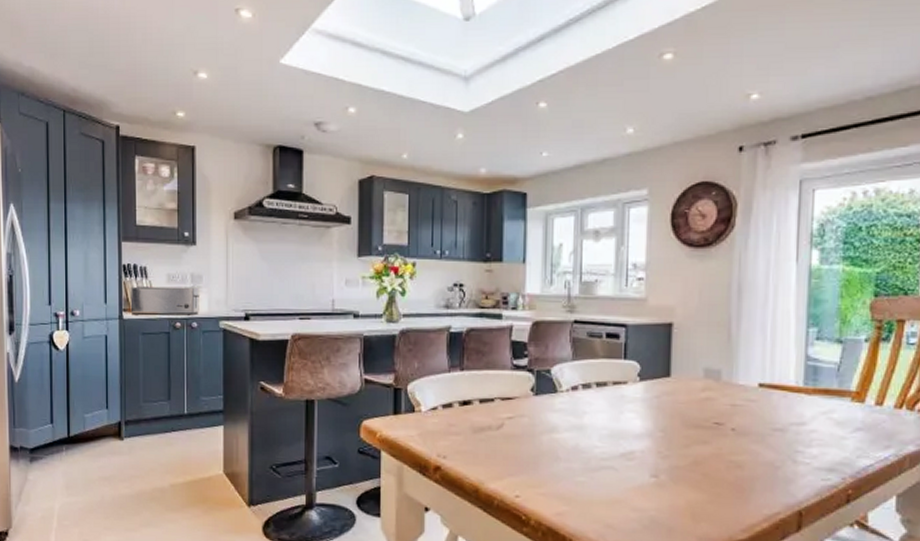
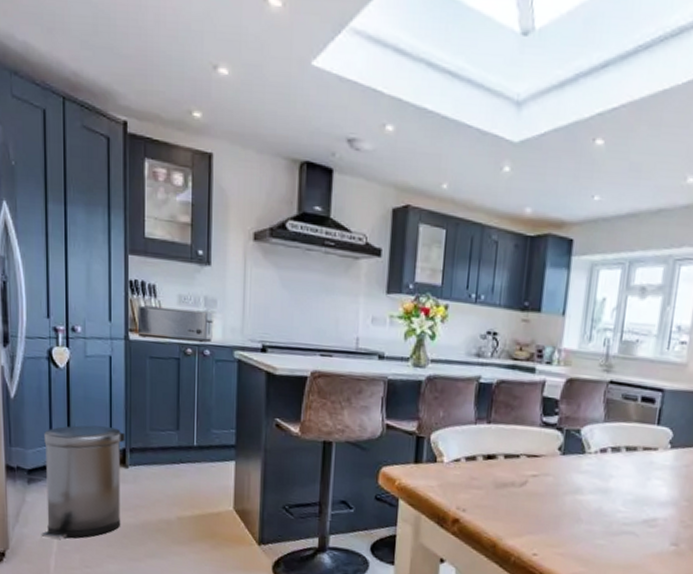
pedal bin: none [42,402,121,514] -> present [41,425,125,539]

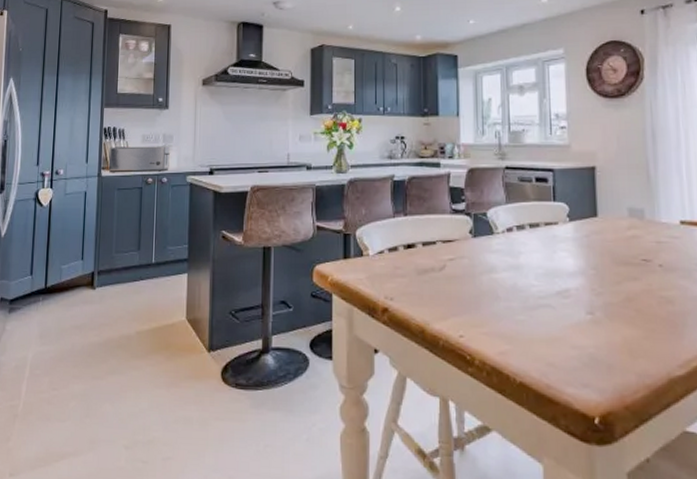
pedal bin: present [41,425,125,539] -> none [16,254,95,364]

